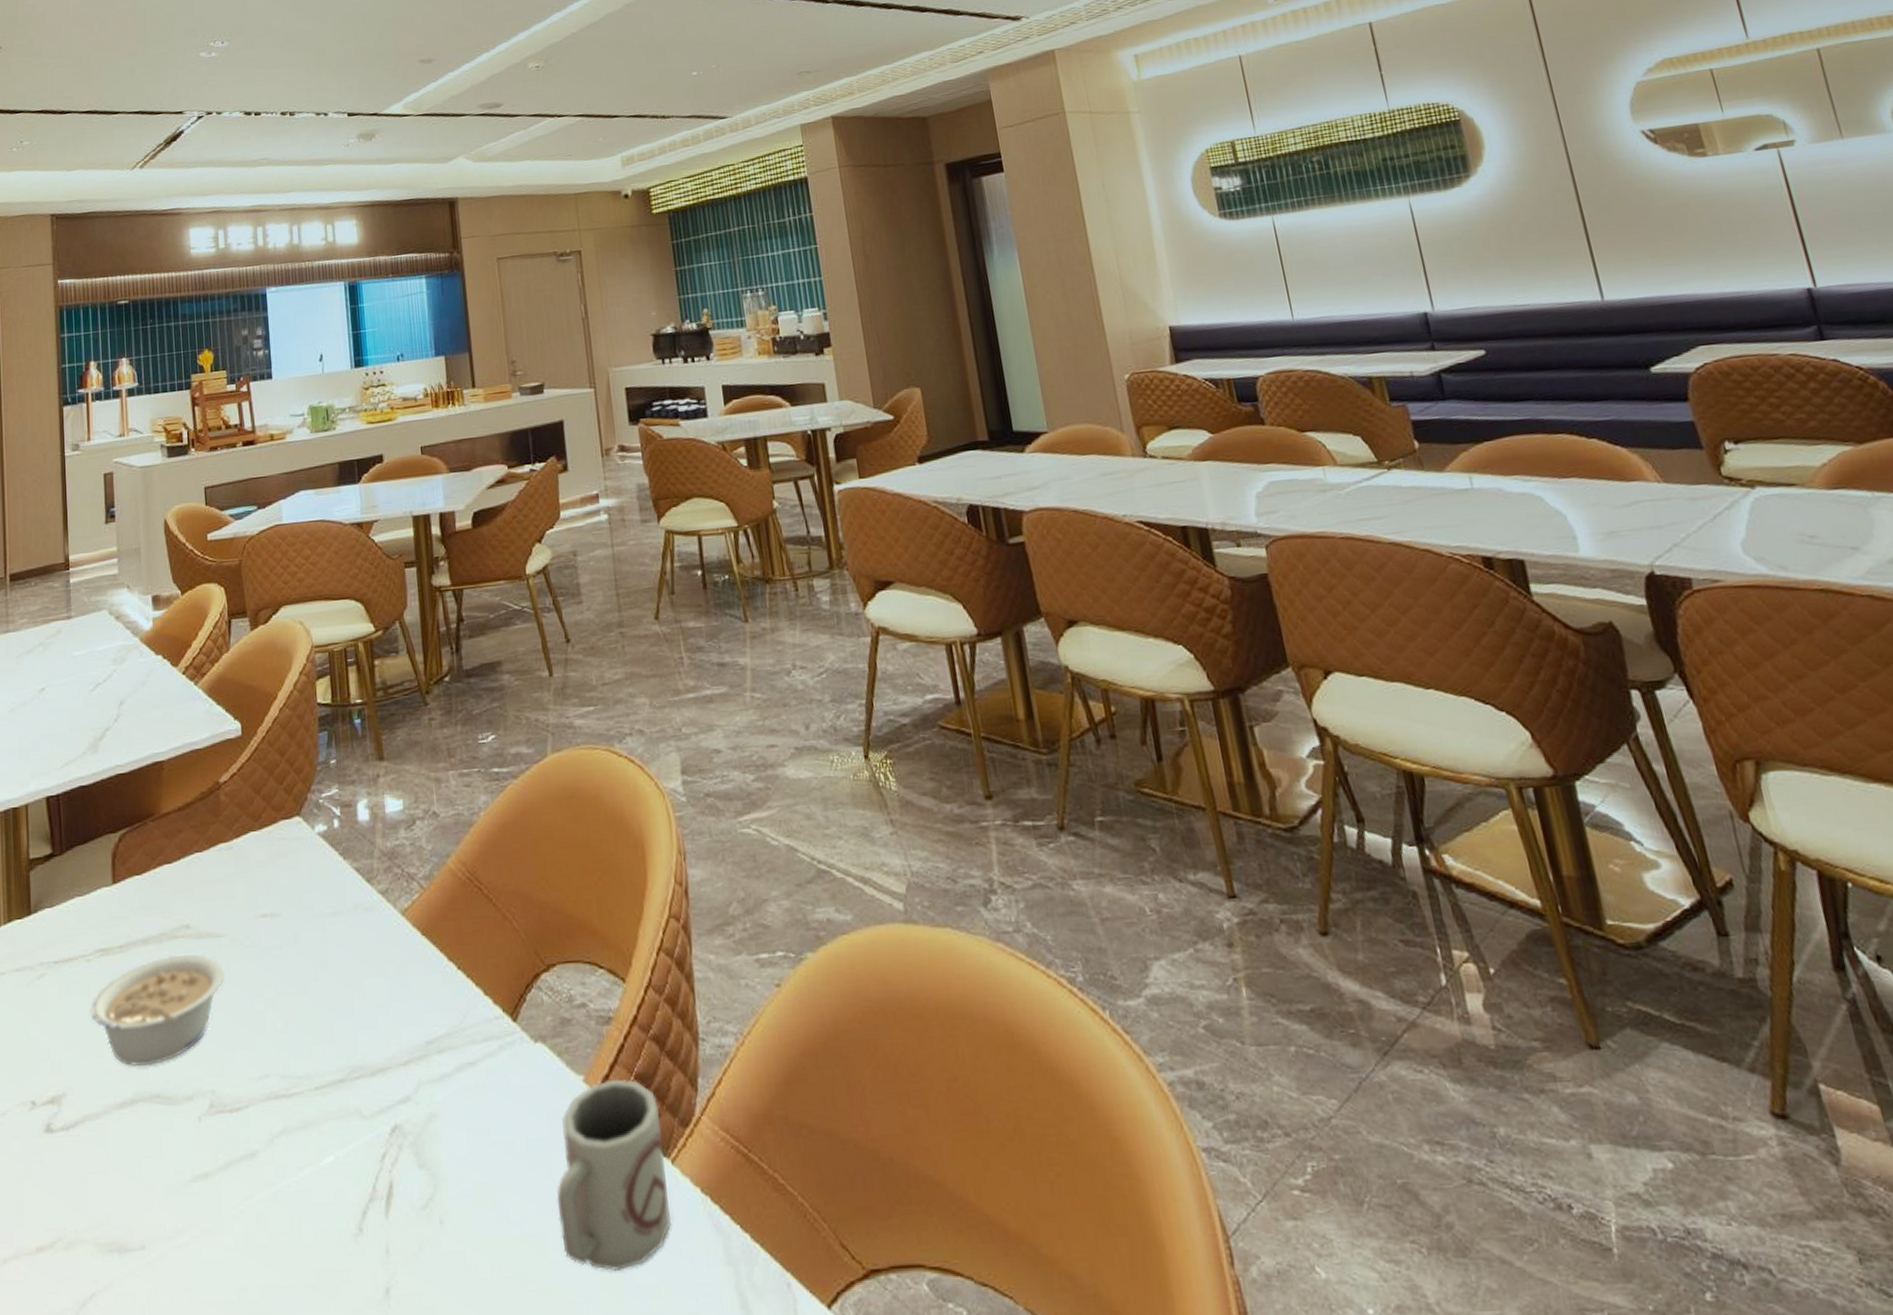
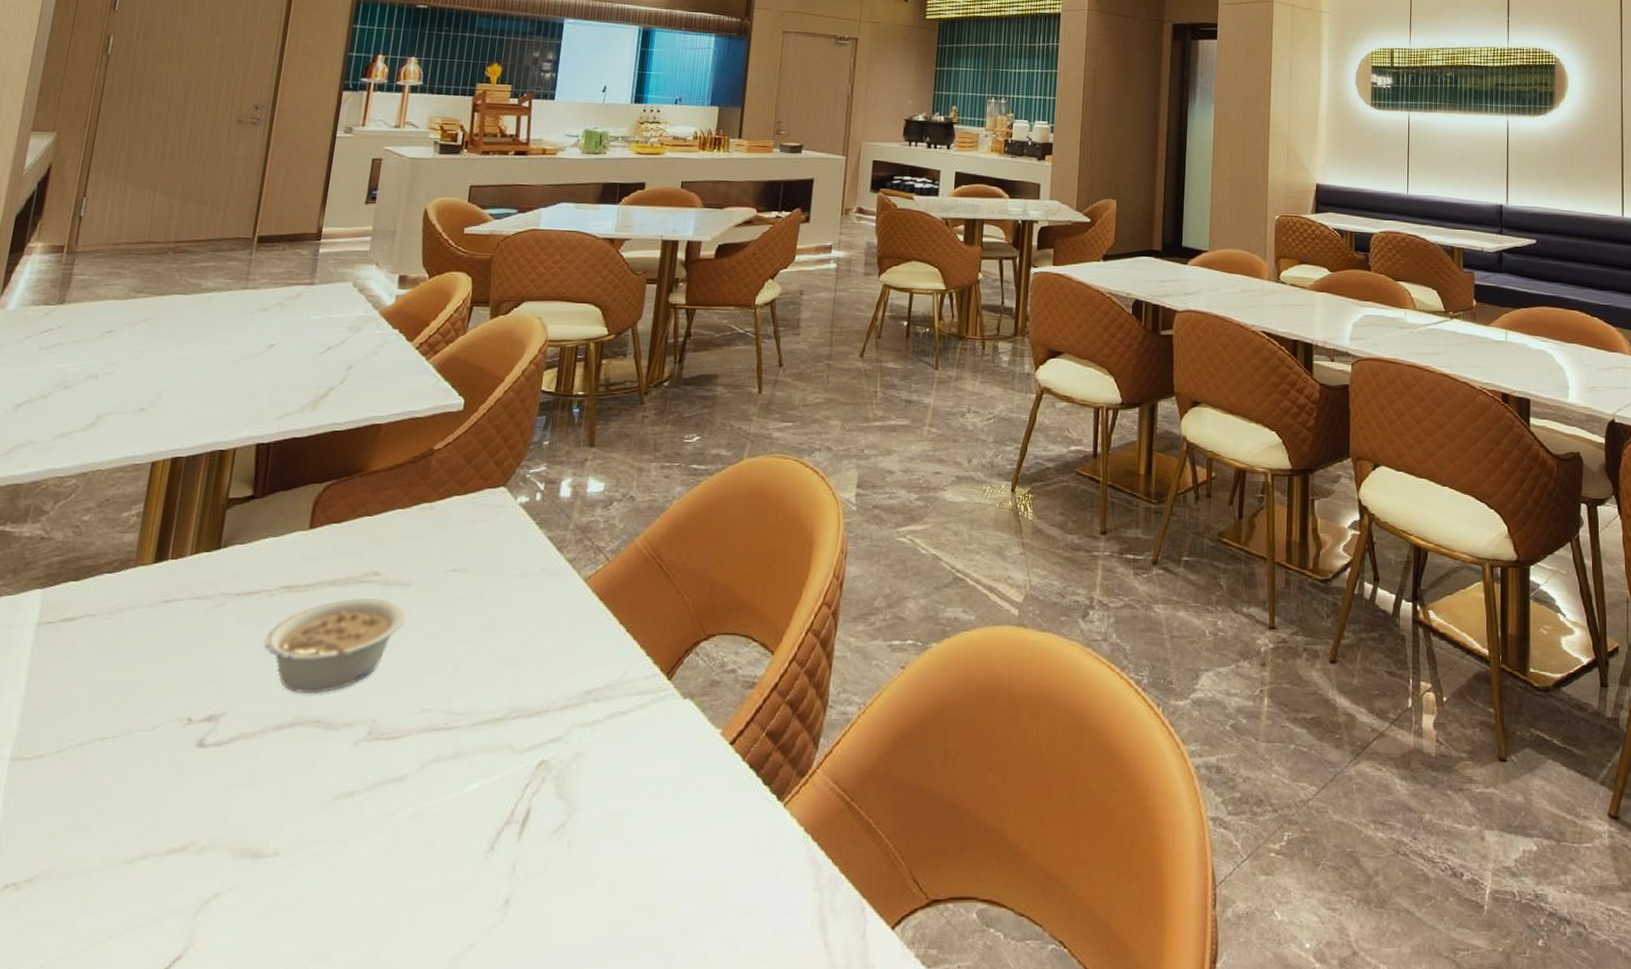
cup: present [557,1079,671,1271] -> none [675,734,782,892]

